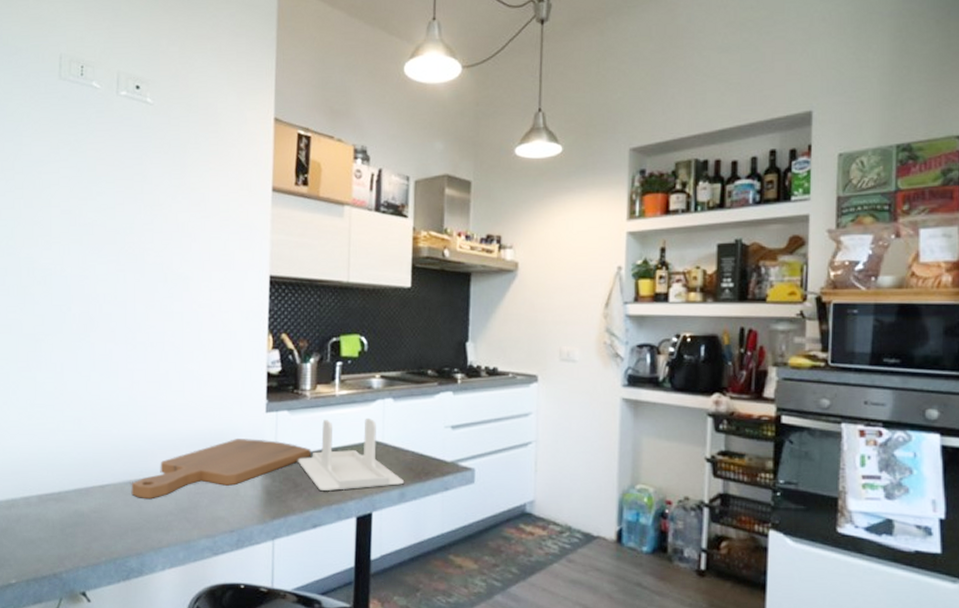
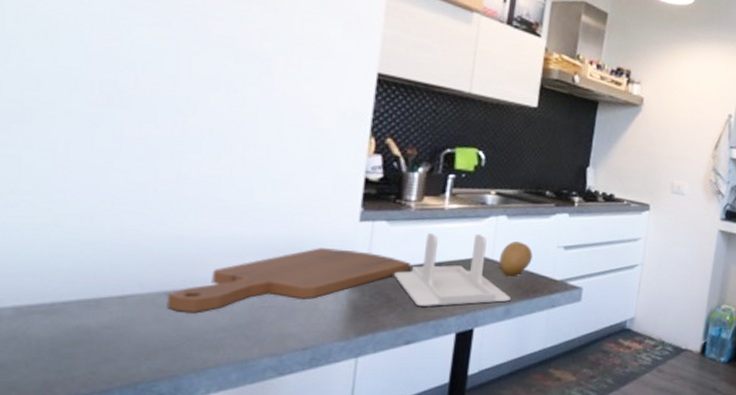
fruit: none [389,424,421,459] -> present [498,241,533,277]

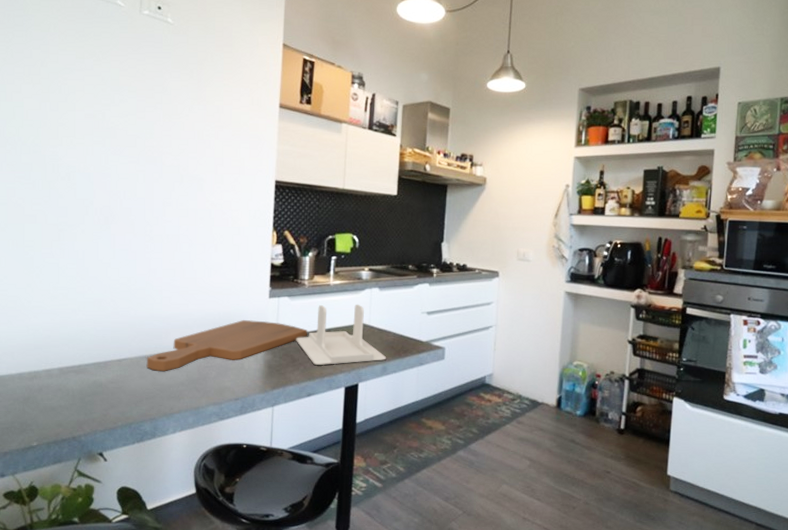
fruit: present [498,241,533,277] -> none [374,309,401,339]

